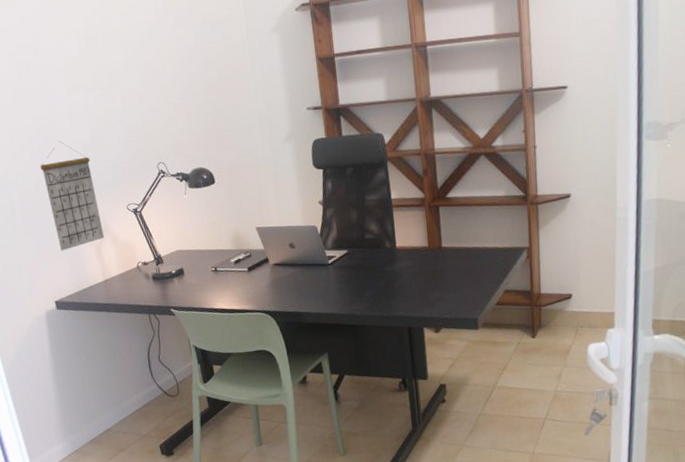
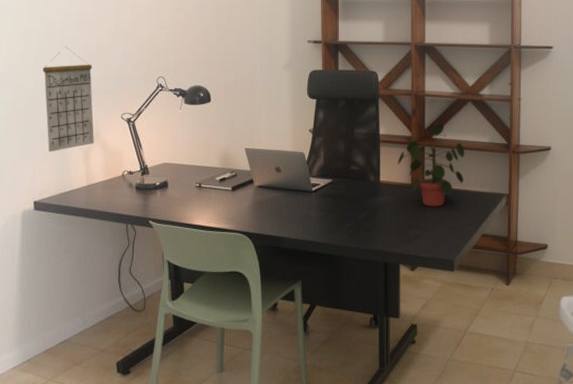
potted plant: none [412,181,482,268] -> present [397,123,465,207]

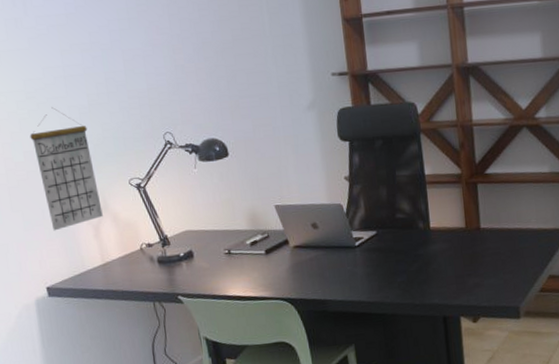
potted plant: present [397,123,465,207] -> none [448,155,524,251]

